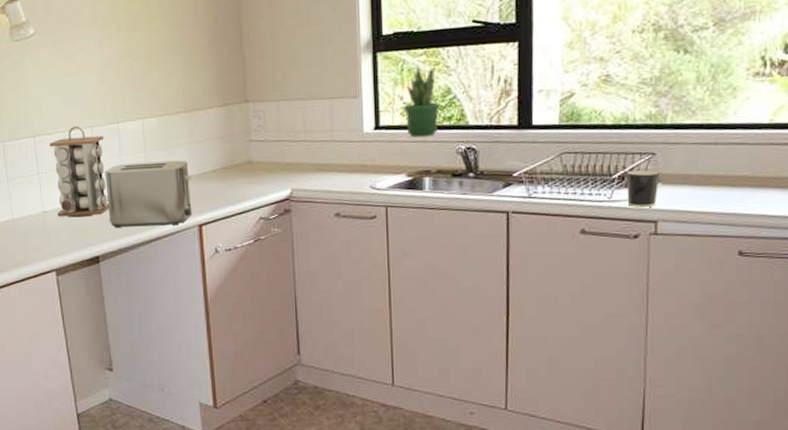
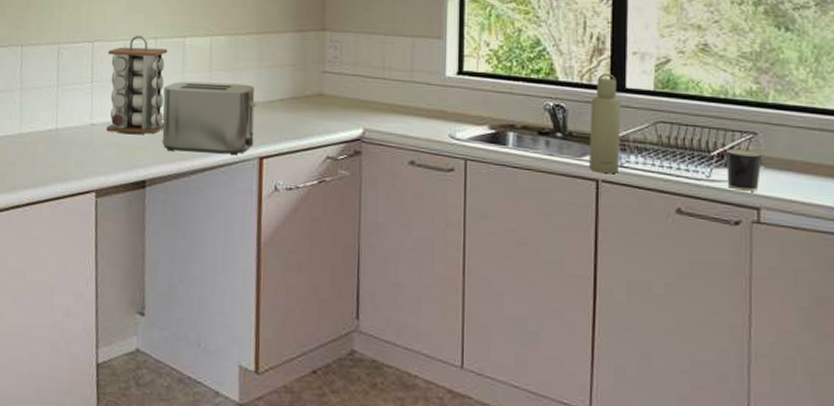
planter: present [404,63,441,138] -> none [490,12,529,89]
bottle: none [499,112,529,206] -> present [589,73,621,175]

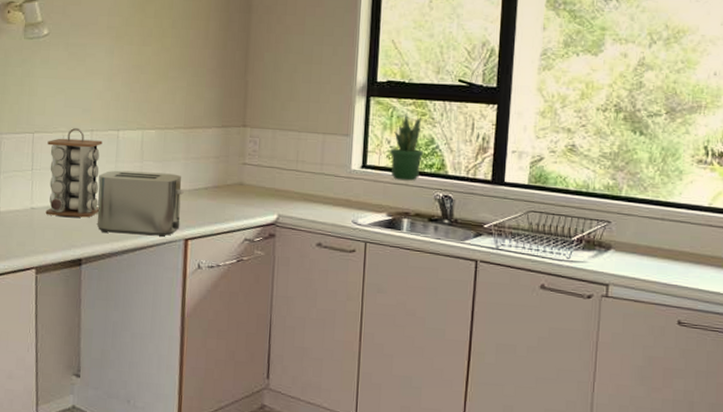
planter: none [490,12,529,89] -> present [390,113,424,181]
bottle: present [589,73,621,175] -> none [470,168,500,256]
mug: present [726,149,762,193] -> none [583,235,613,272]

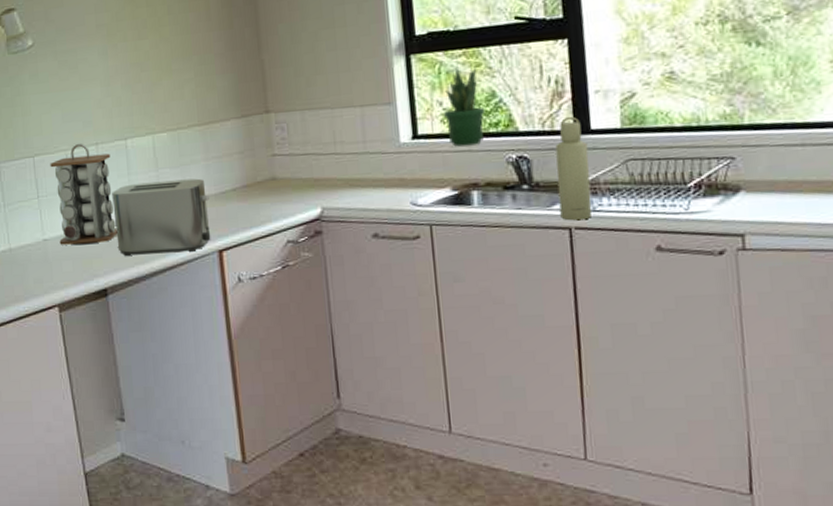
bottle: none [470,168,500,256] -> present [555,116,592,221]

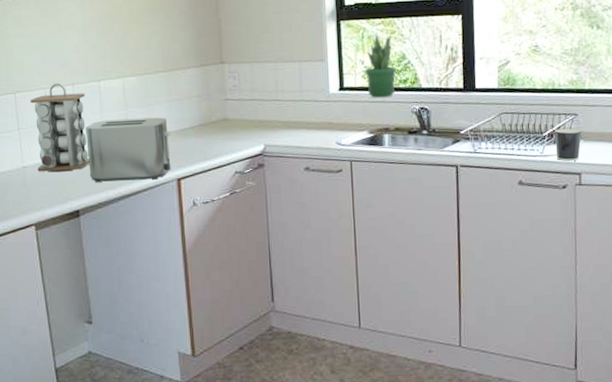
bottle: present [555,116,592,221] -> none [449,77,474,160]
mug: none [703,176,743,221] -> present [555,128,582,162]

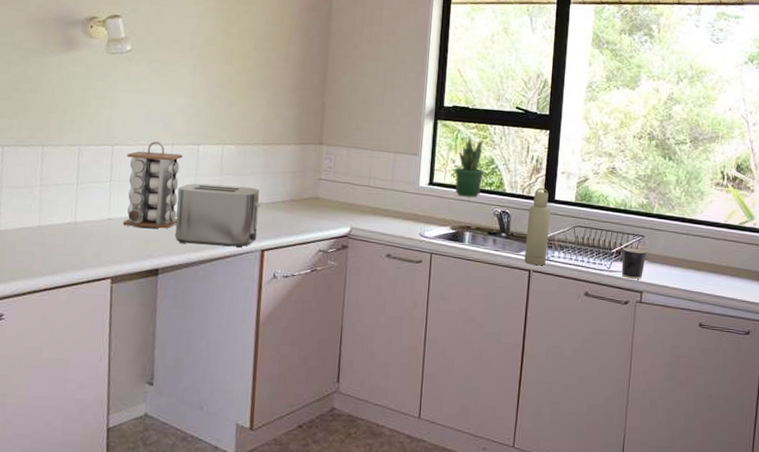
bottle: none [449,77,474,160] -> present [524,187,551,266]

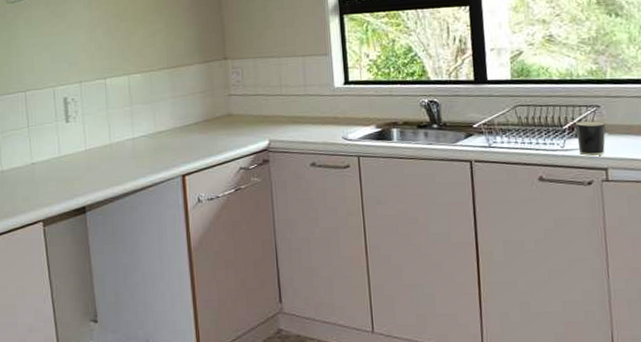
spice rack: present [123,141,183,229] -> none [39,81,96,169]
toaster: present [174,183,261,248] -> none [92,113,176,178]
planter: present [455,136,485,198] -> none [370,25,404,92]
bottle: present [524,187,551,266] -> none [459,69,488,155]

